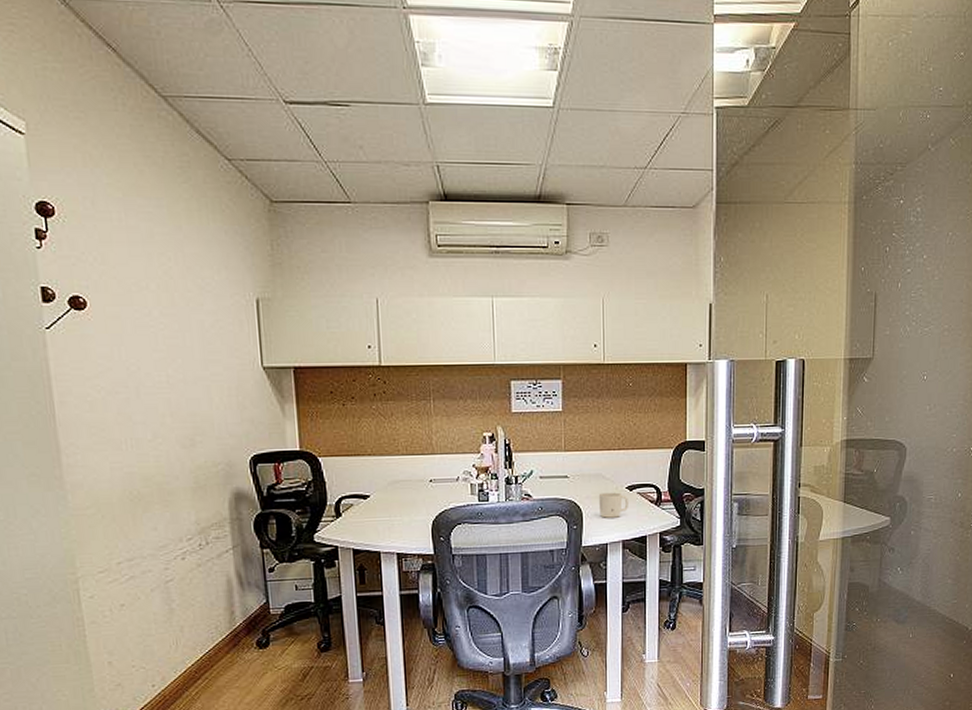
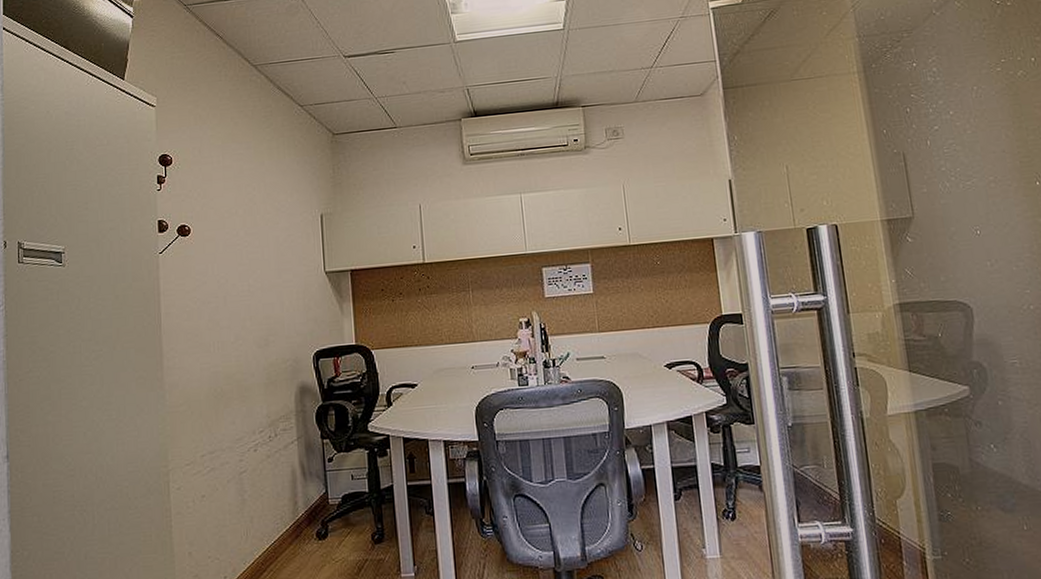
mug: present [598,492,628,518] -> none [637,371,669,399]

